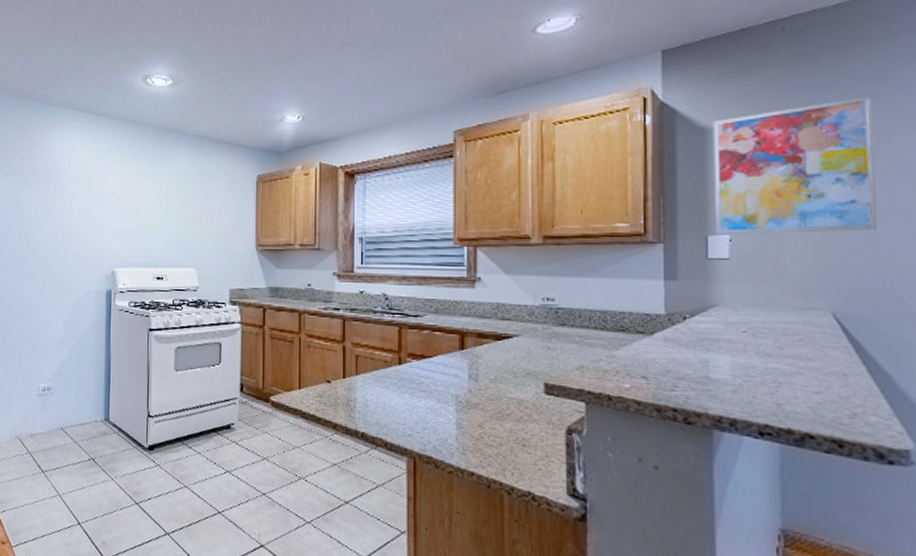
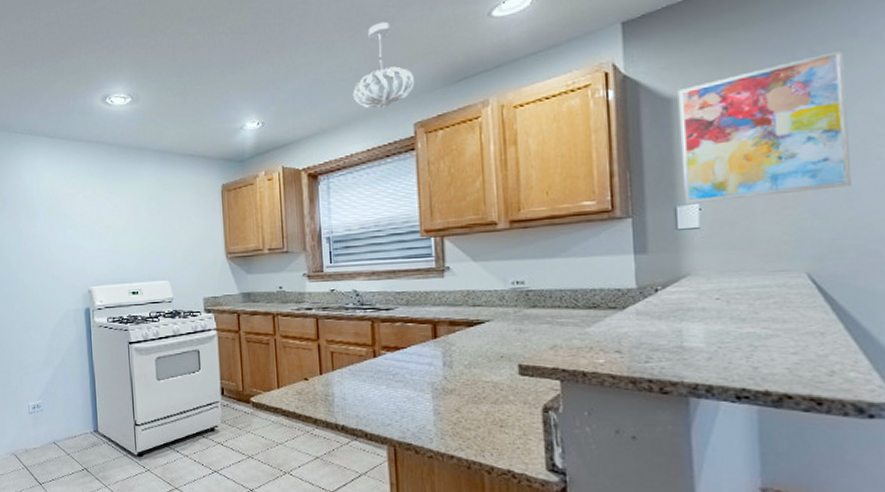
pendant light: none [395,28,457,113] -> present [352,21,415,109]

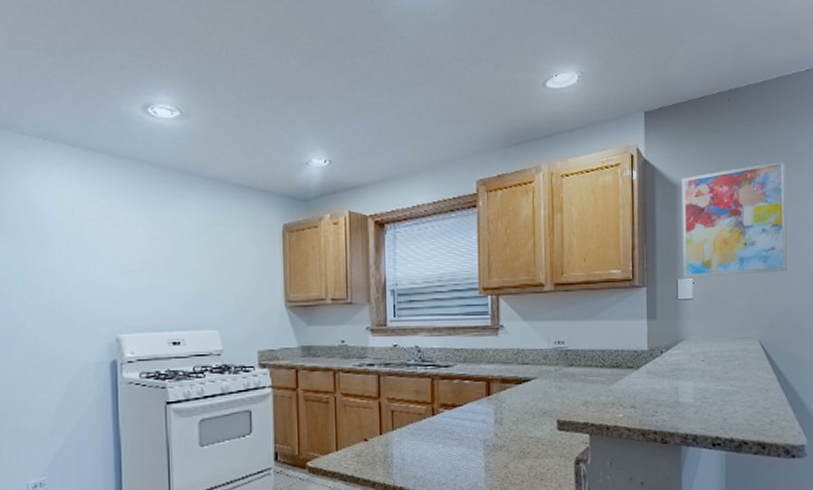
pendant light: present [352,21,415,109] -> none [421,74,479,162]

